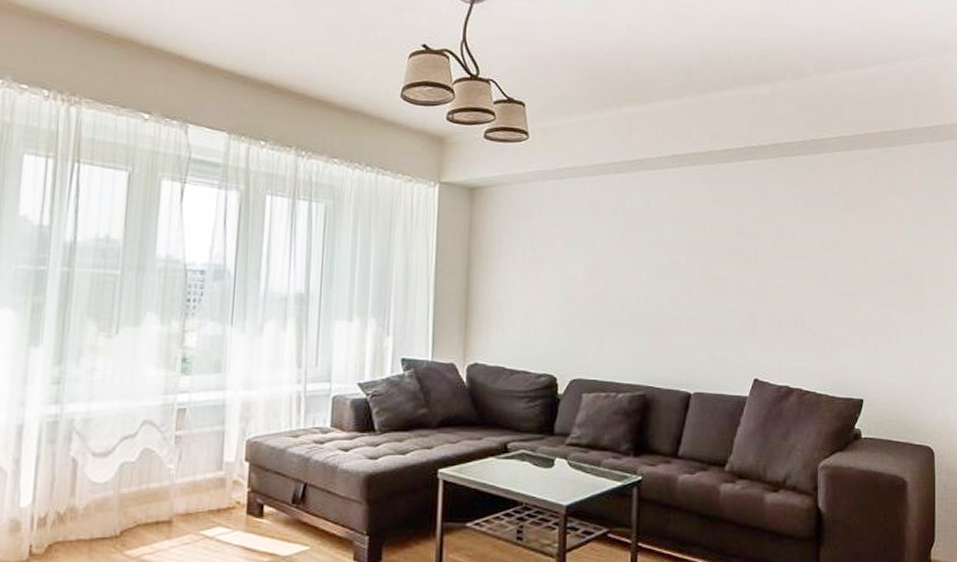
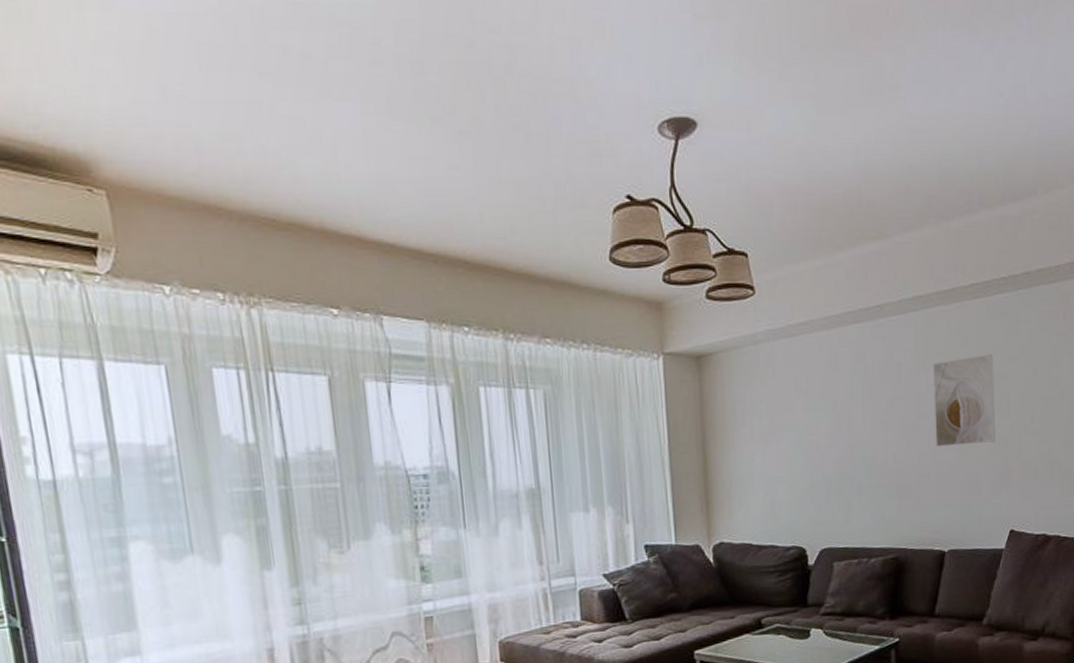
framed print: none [686,212,743,294] -> present [933,353,995,447]

